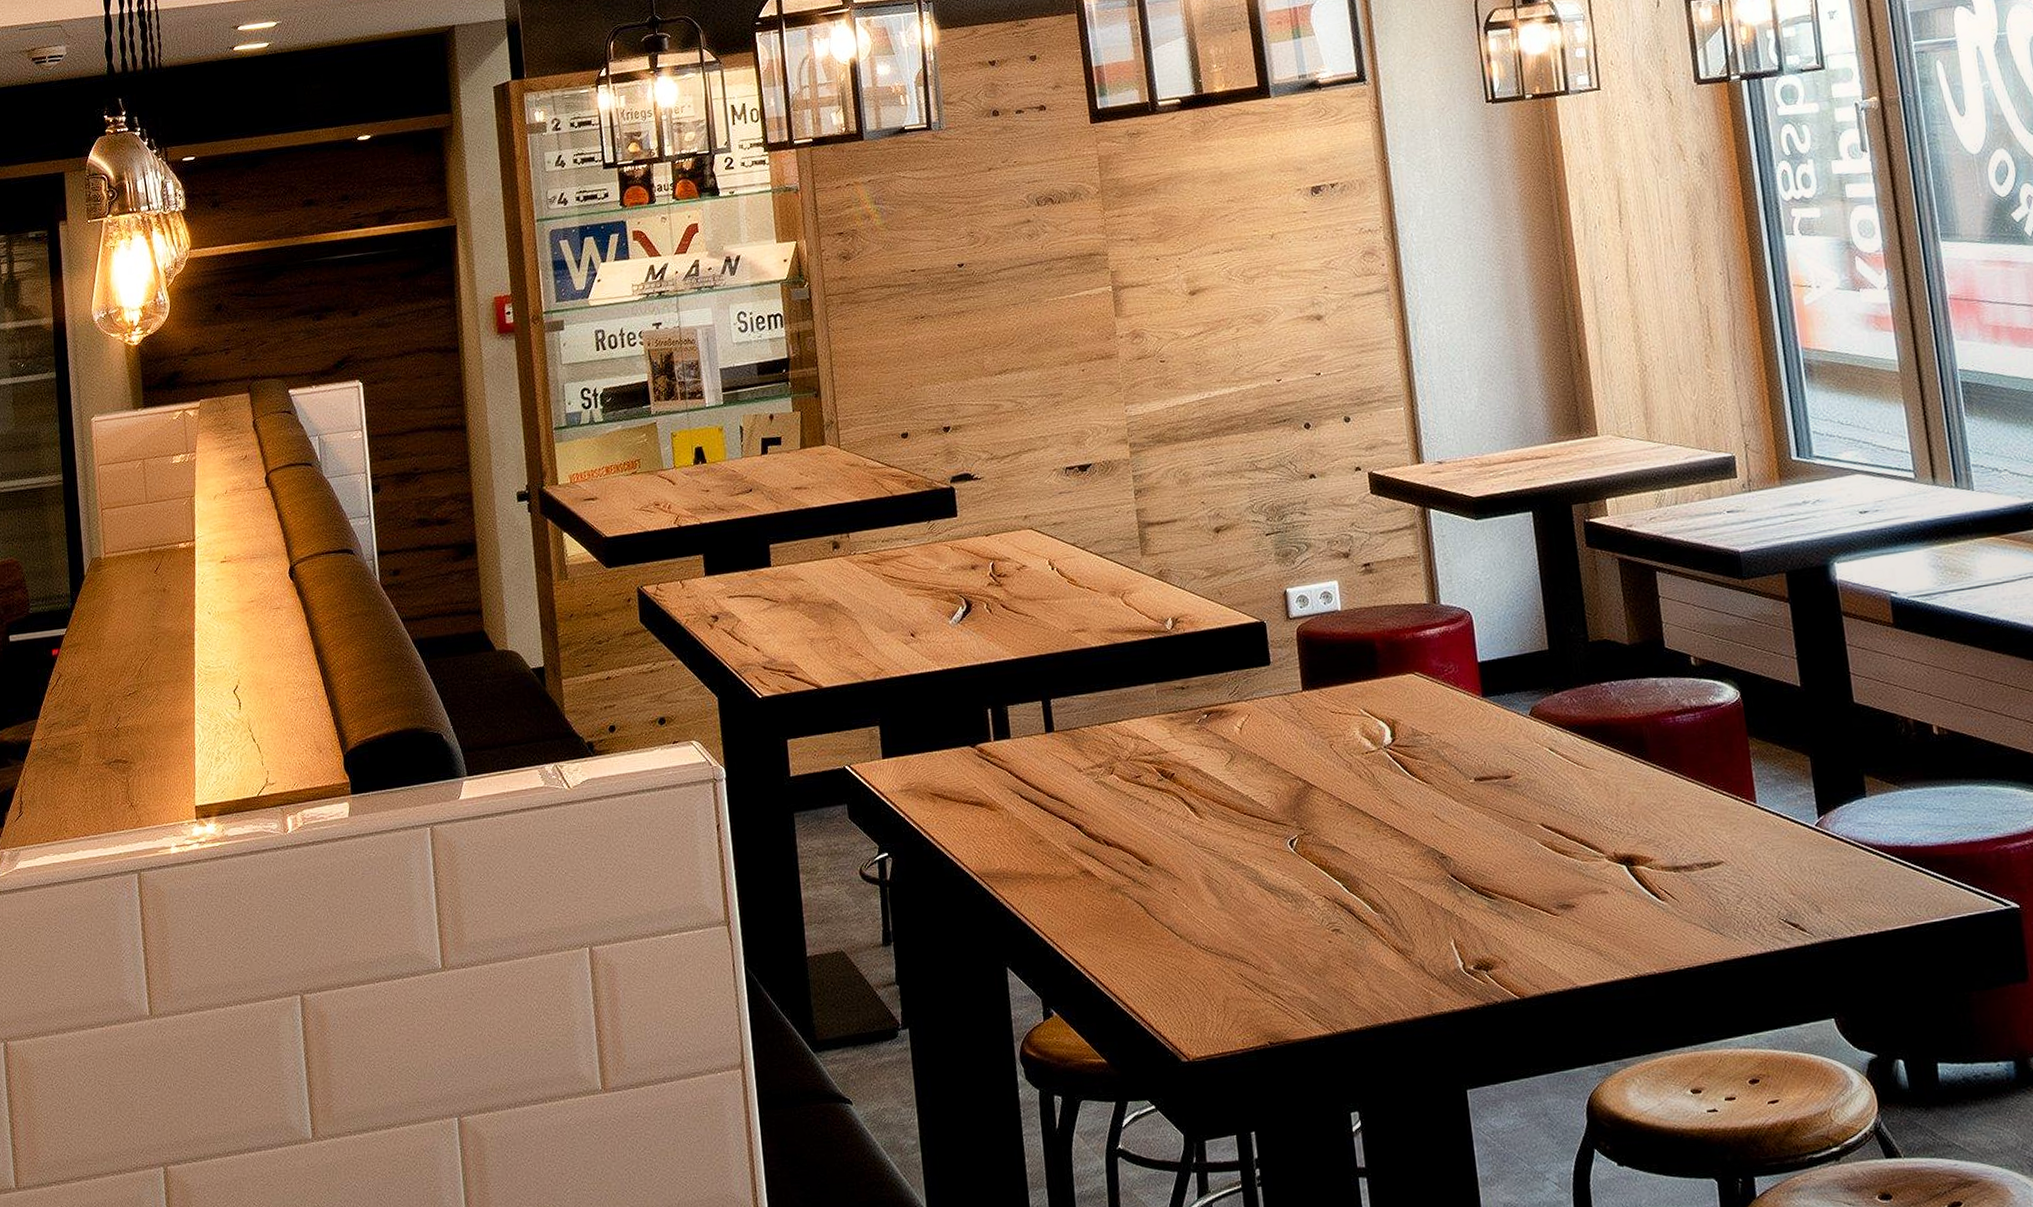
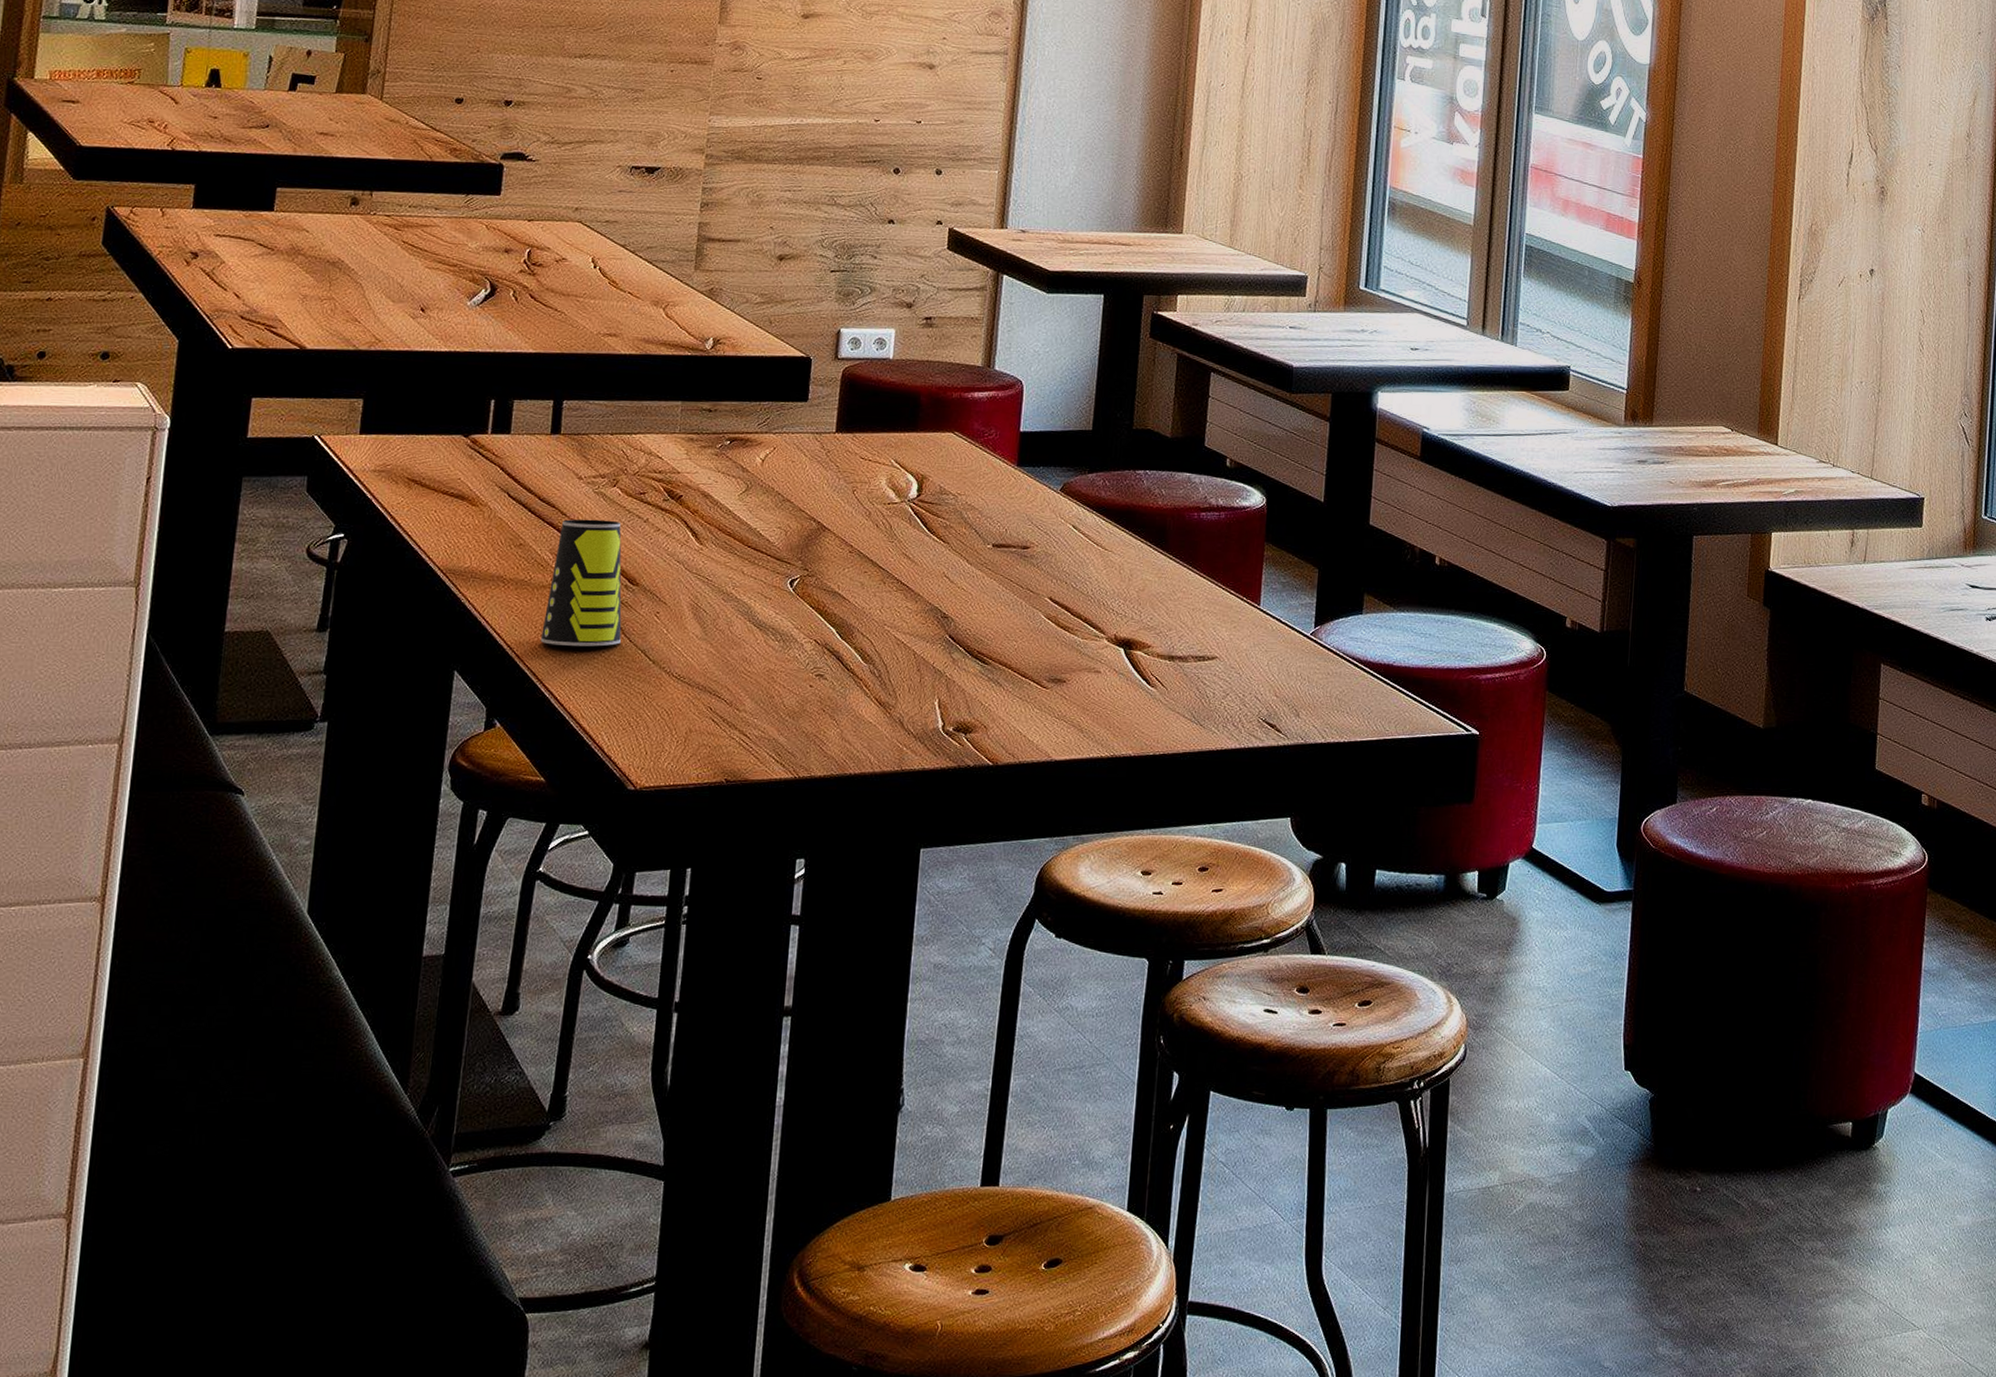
cup: none [1072,806,1147,932] -> present [540,519,622,647]

